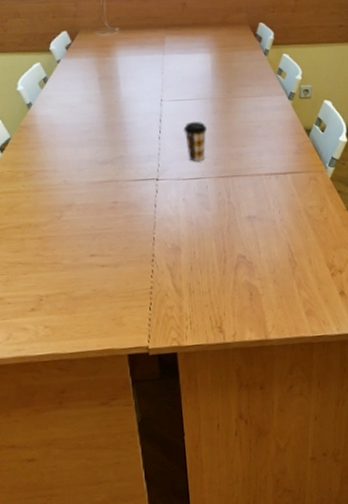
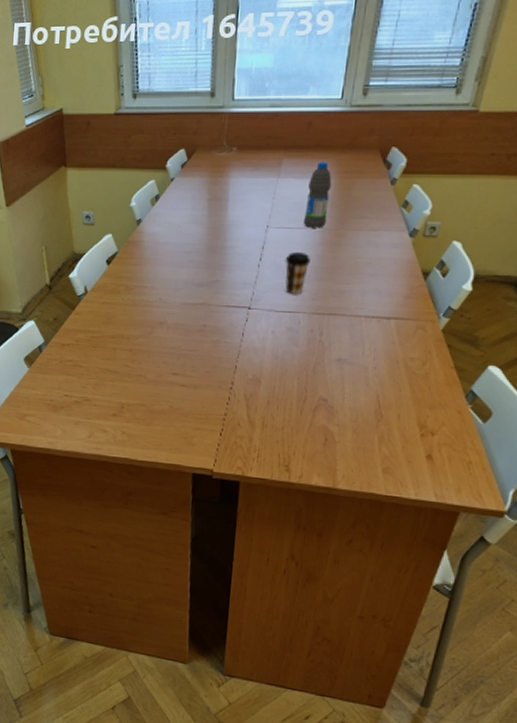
water bottle: none [192,37,215,99] -> present [304,161,332,228]

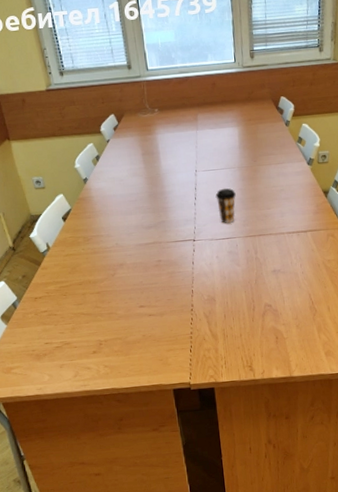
water bottle: present [304,161,332,228] -> none [222,113,243,168]

